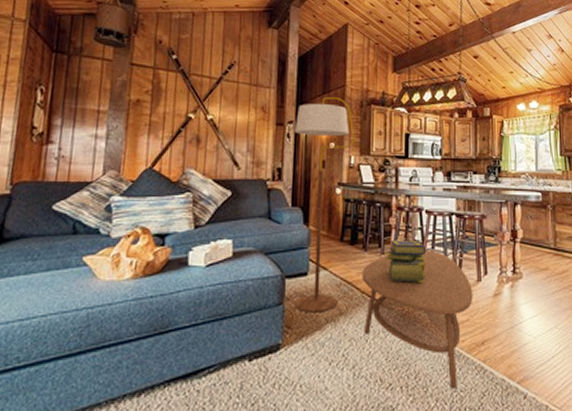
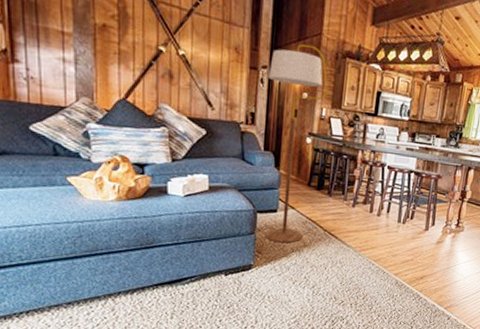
coffee table: present [362,250,473,389] -> none [323,201,420,309]
stack of books: present [386,239,425,283] -> none [348,189,384,227]

